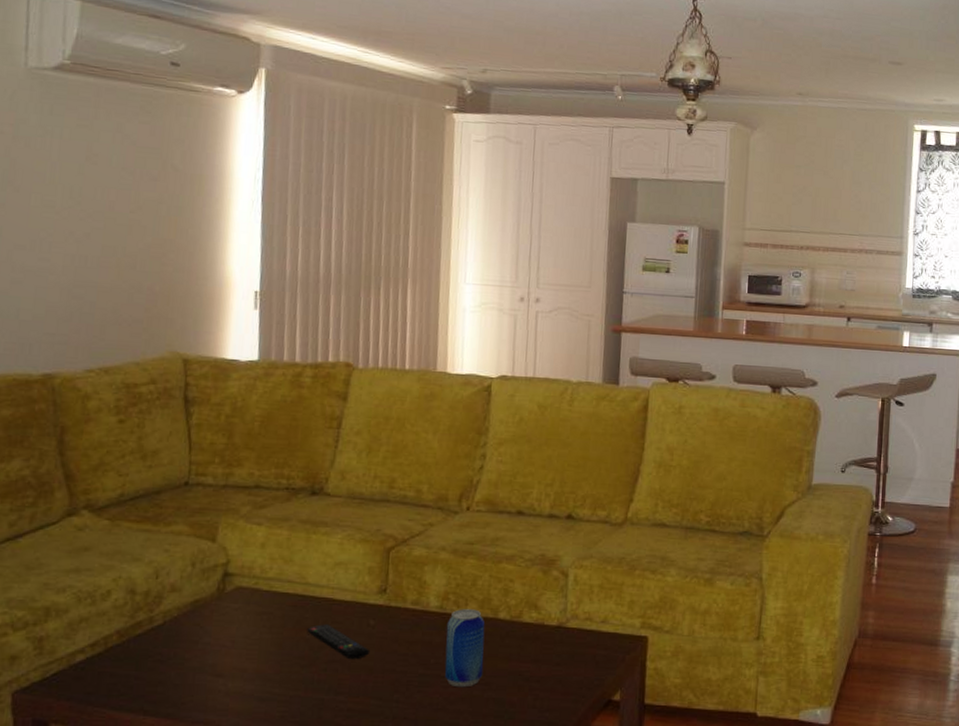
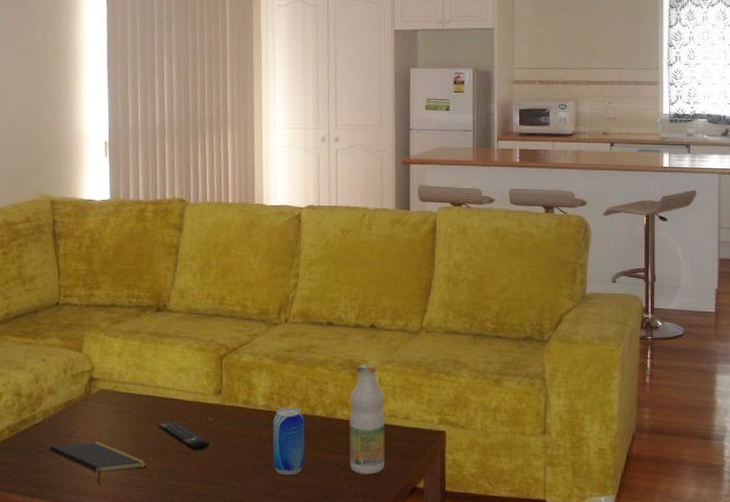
notepad: none [170,648,293,700] -> present [50,441,148,485]
bottle: none [535,560,579,686] -> present [349,364,385,474]

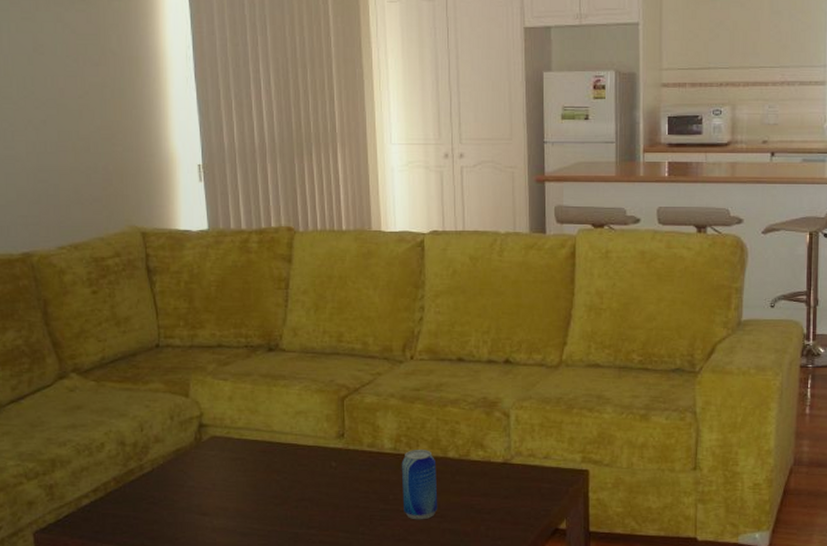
notepad: present [50,441,148,485] -> none [161,490,269,535]
remote control: present [158,421,210,451] -> none [277,467,335,498]
bottle: present [349,364,385,474] -> none [485,402,524,517]

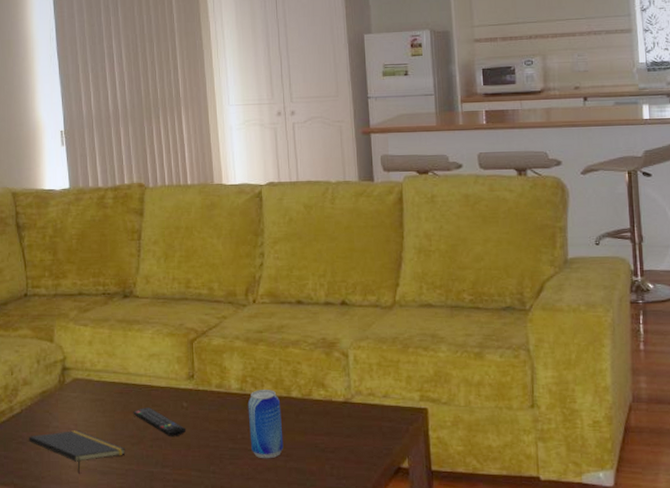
notepad: none [161,490,269,535] -> present [29,430,126,474]
remote control: none [277,467,335,498] -> present [133,407,187,437]

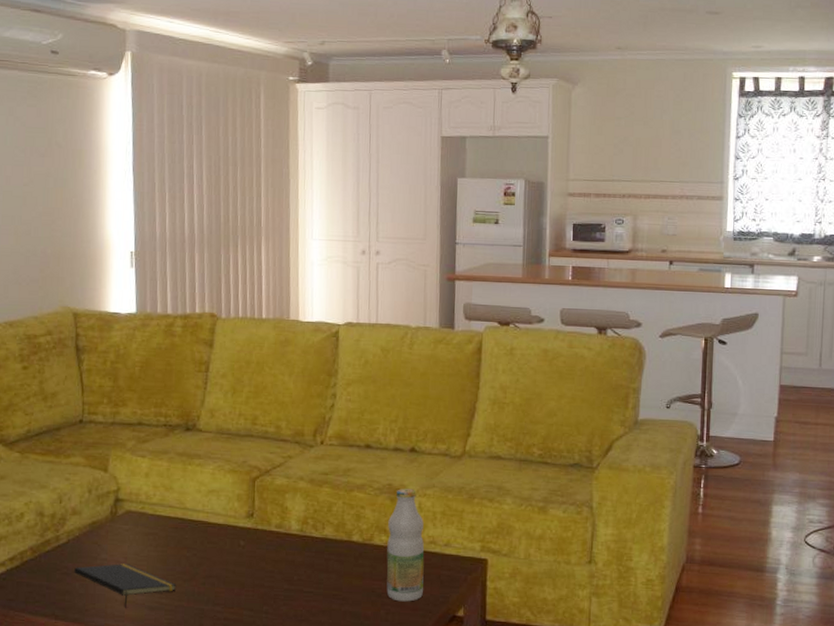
remote control: present [133,407,187,437] -> none [187,544,242,576]
beer can: present [247,390,284,459] -> none [306,532,341,602]
bottle: none [325,342,366,456] -> present [386,489,424,602]

